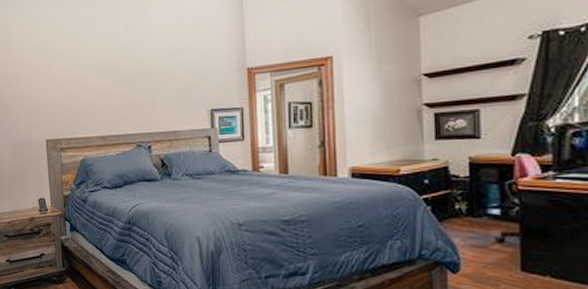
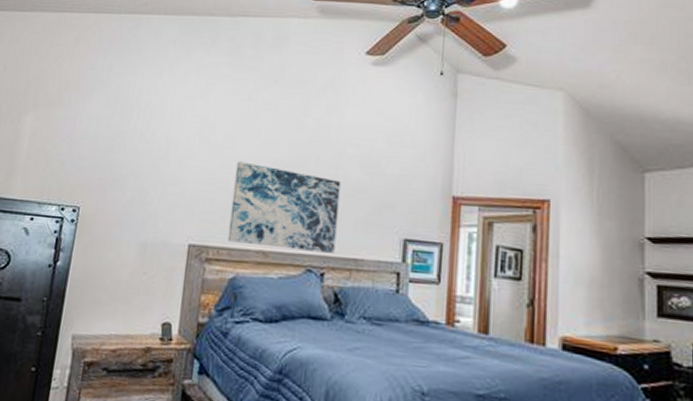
wall art: none [70,69,157,133] -> present [227,161,341,253]

